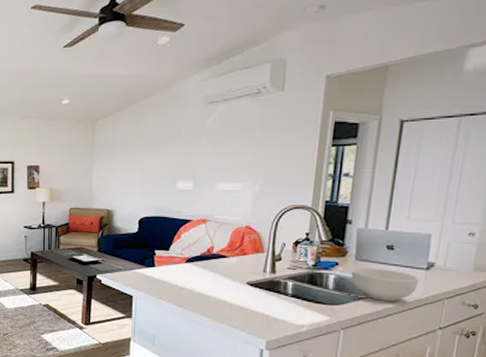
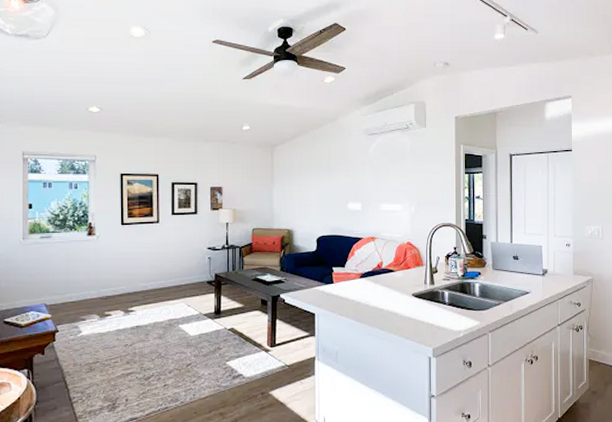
bowl: present [351,267,420,301] -> none [490,276,539,304]

